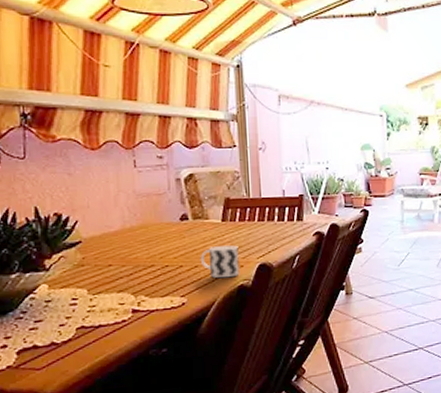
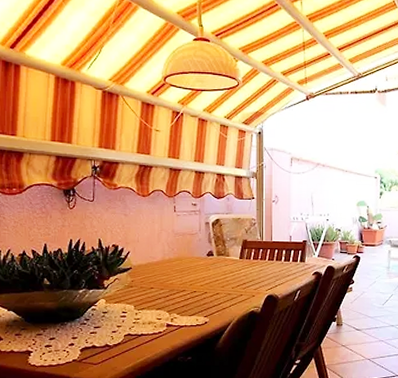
cup: present [200,245,240,278] -> none [221,279,252,305]

